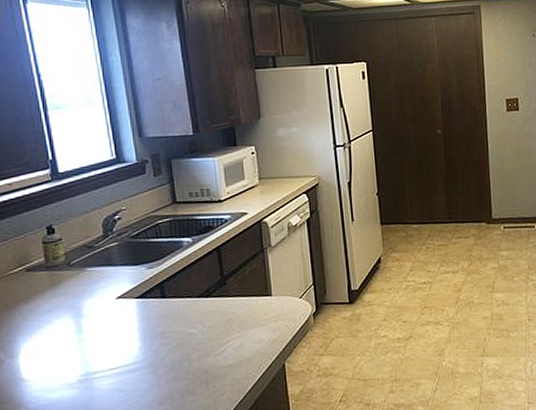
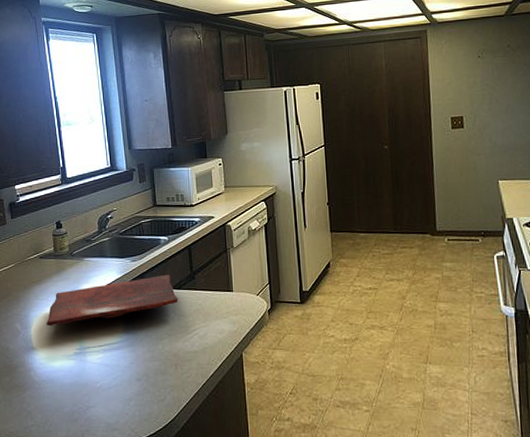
cutting board: none [39,281,207,352] -> present [46,274,178,327]

